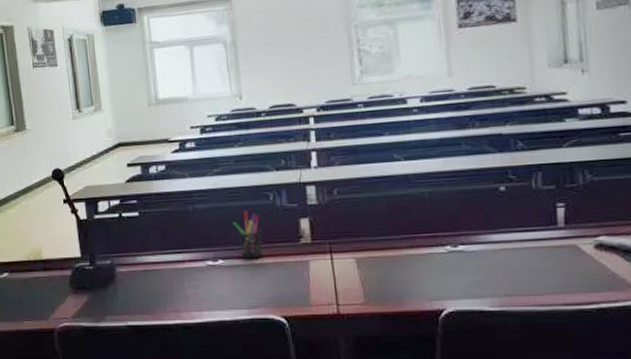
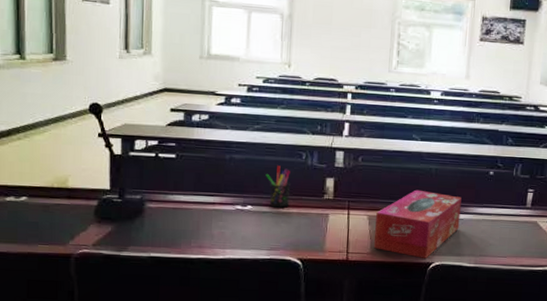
tissue box: none [364,220,472,305] -> present [374,189,462,258]

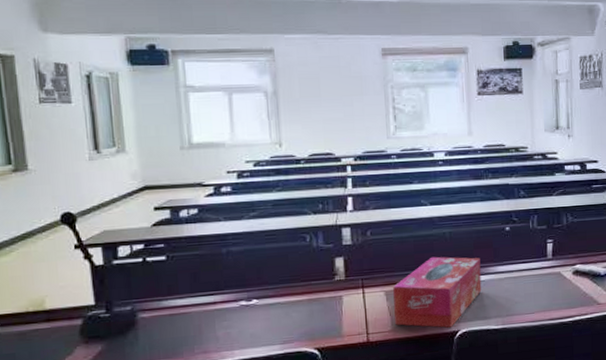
pen holder: present [265,165,291,208] -> none [268,252,299,298]

